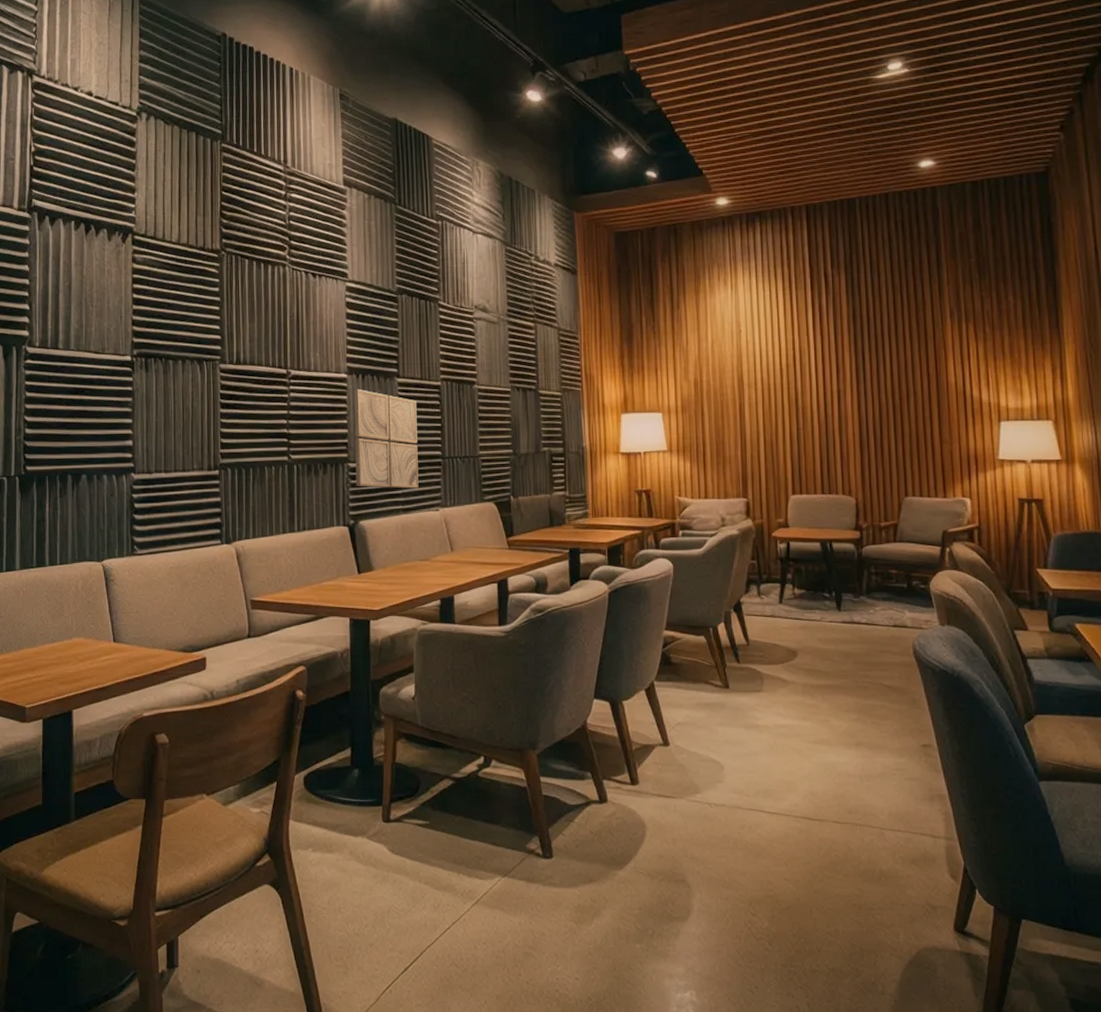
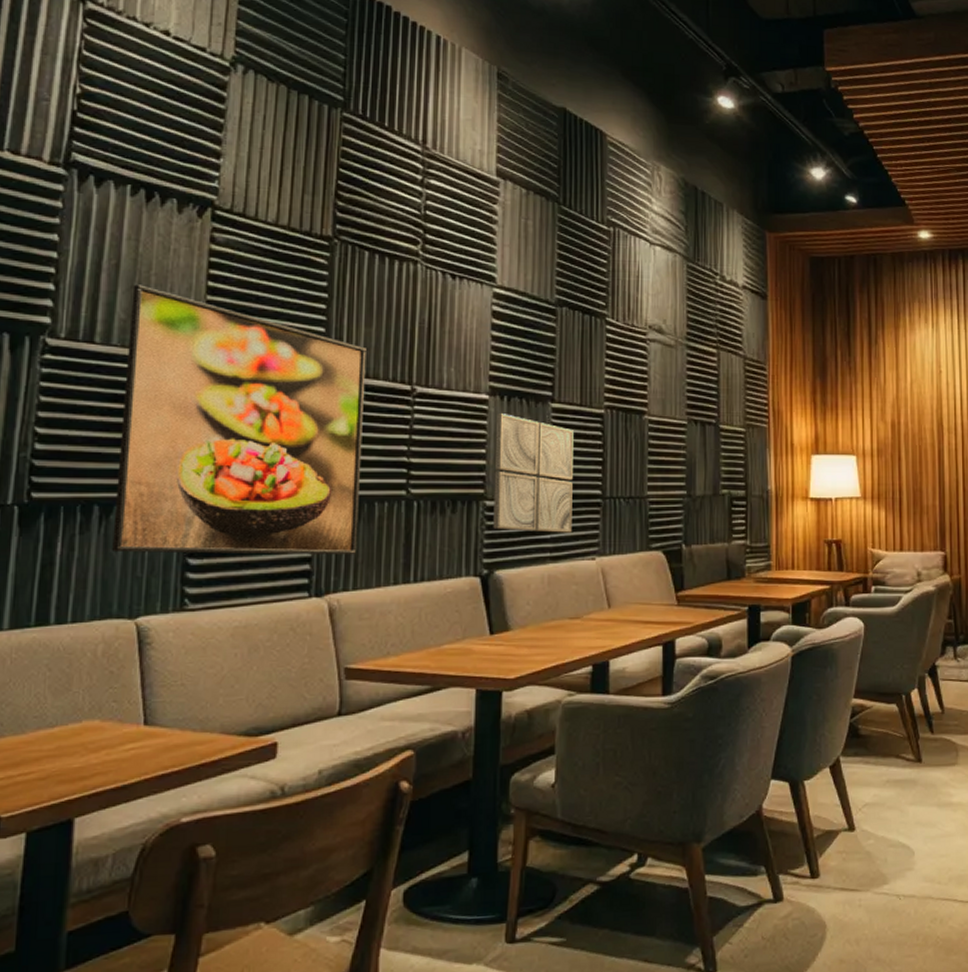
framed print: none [81,300,254,511] -> present [112,284,366,555]

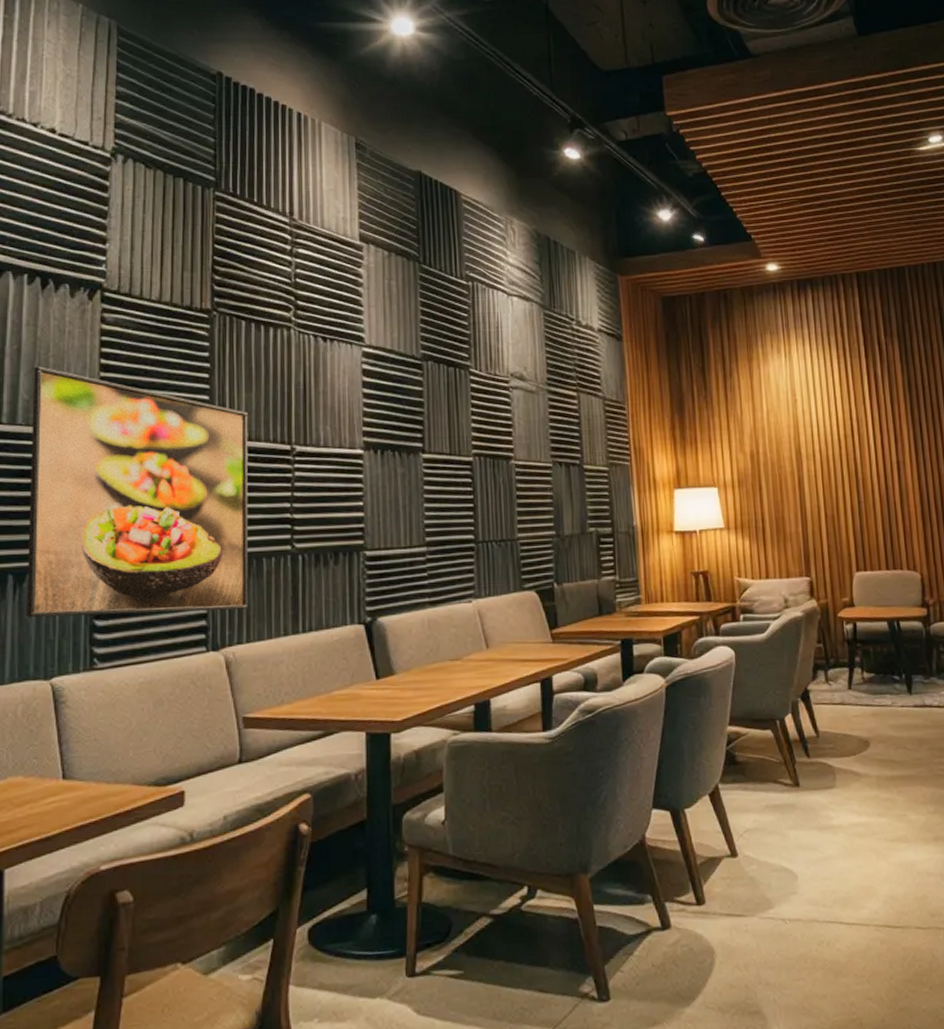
wall art: present [493,413,574,533] -> none [371,467,448,579]

